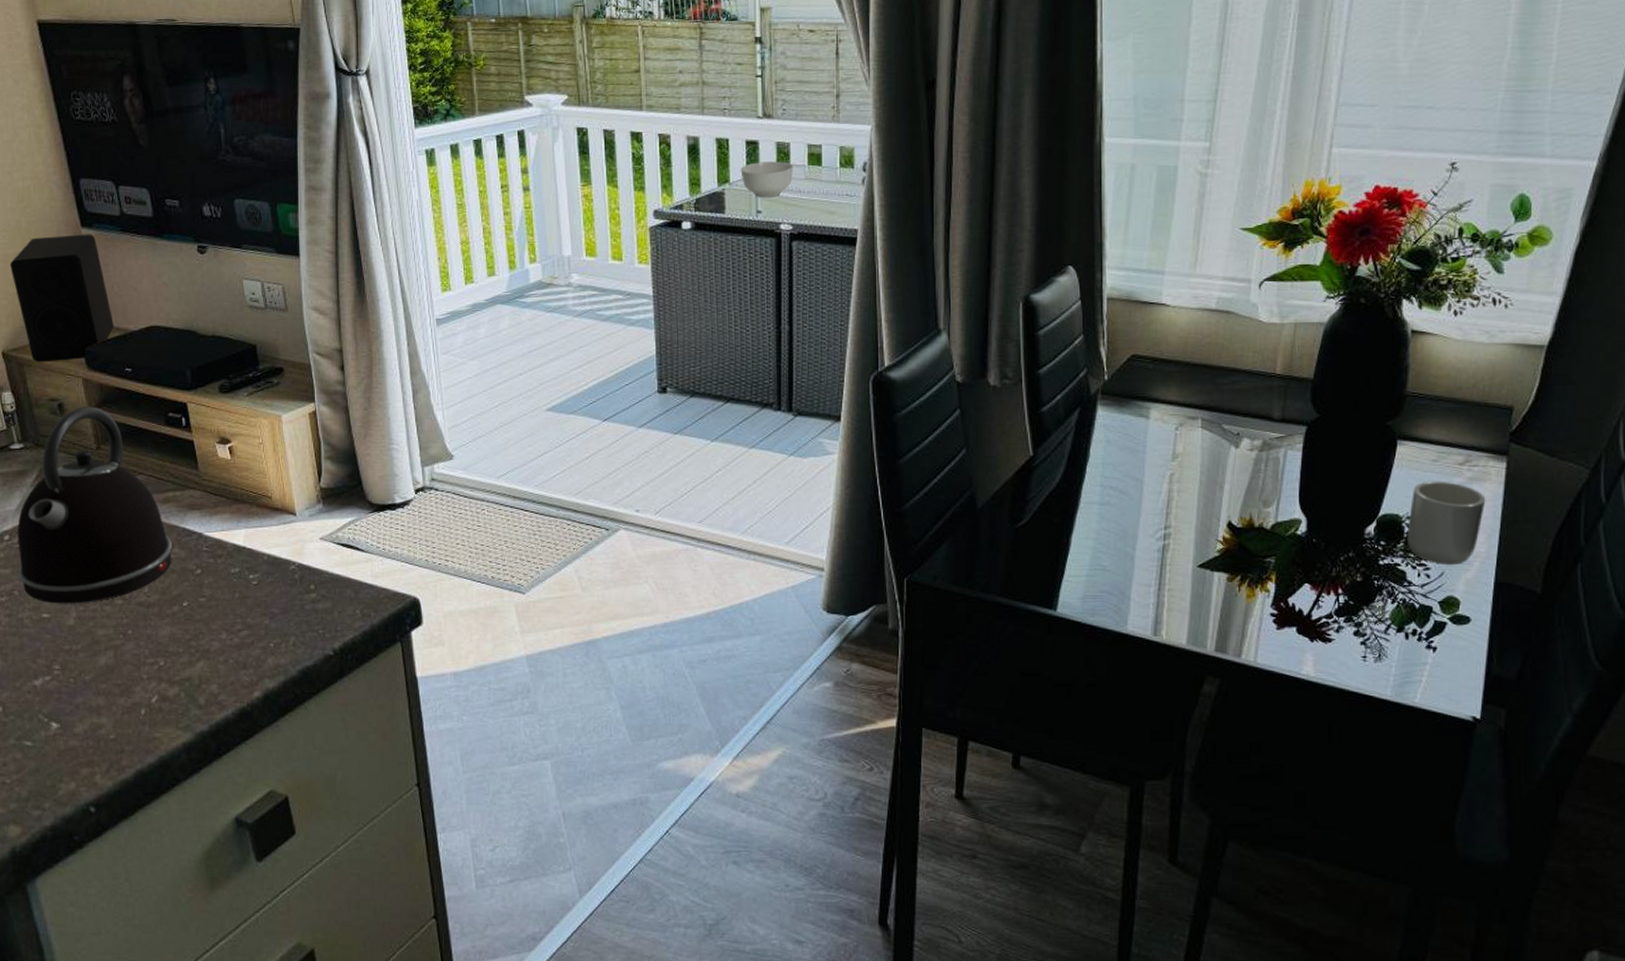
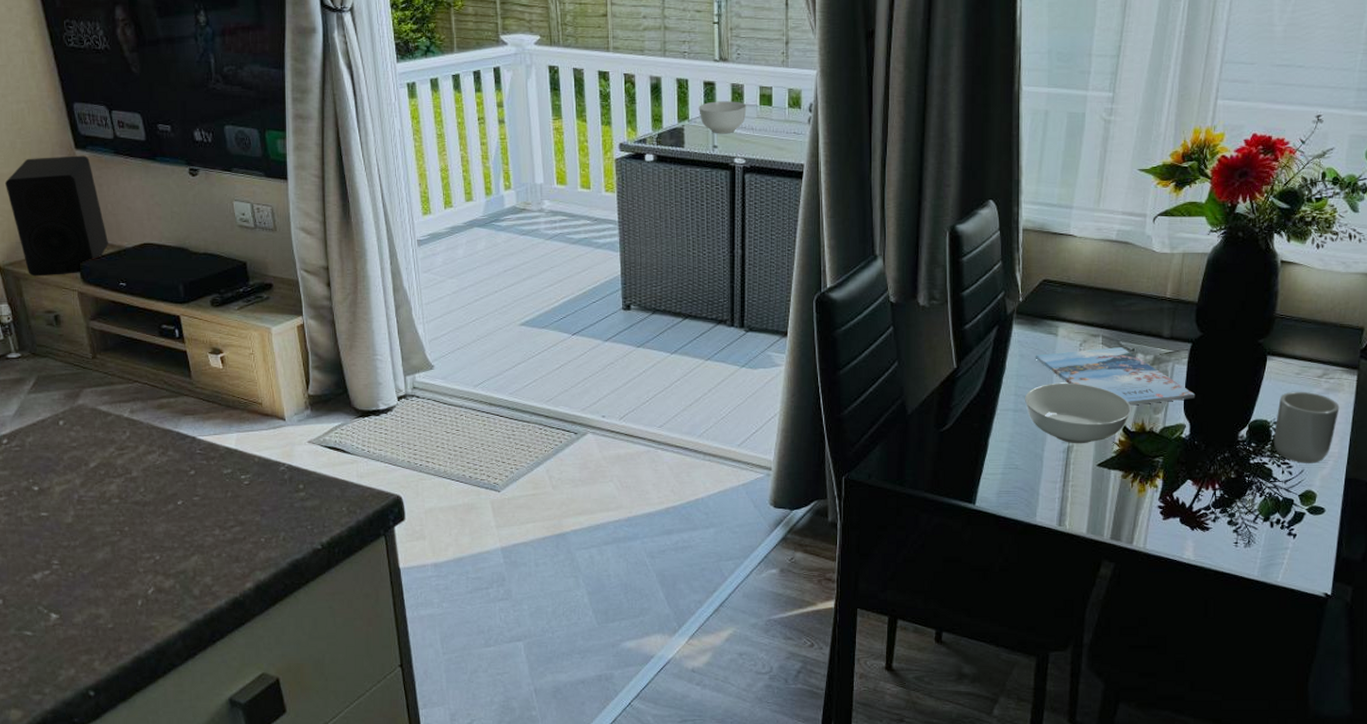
kettle: present [17,406,173,604] -> none [15,318,167,503]
bowl: none [1111,472,1238,542] -> present [1024,382,1132,444]
magazine: none [1123,431,1313,498] -> present [1035,347,1196,406]

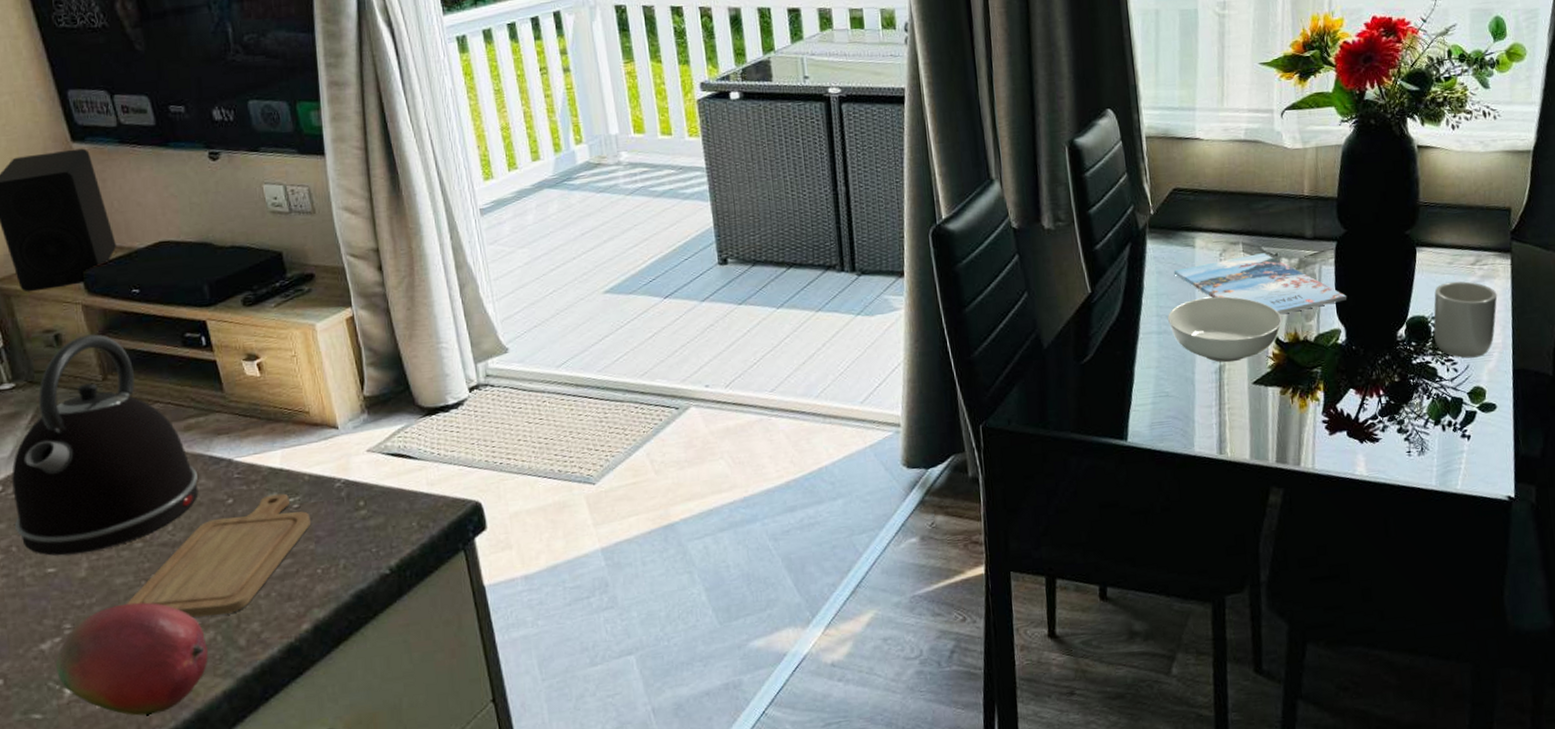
kettle: none [15,318,167,503] -> present [12,334,199,556]
fruit: none [45,549,168,643] -> present [56,602,208,716]
chopping board: none [103,471,259,567] -> present [125,493,312,618]
bowl: present [699,101,747,134] -> none [784,26,837,64]

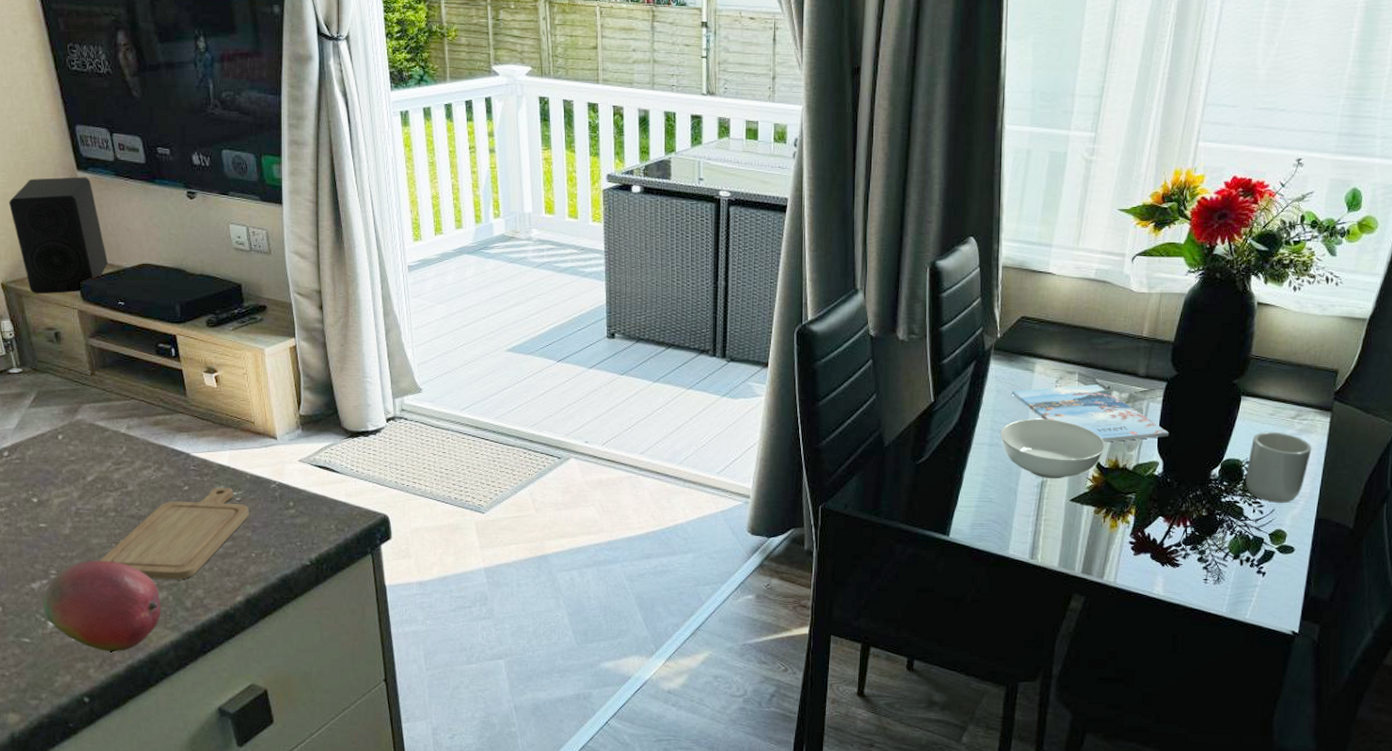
kettle: present [12,334,199,556] -> none [16,335,162,515]

